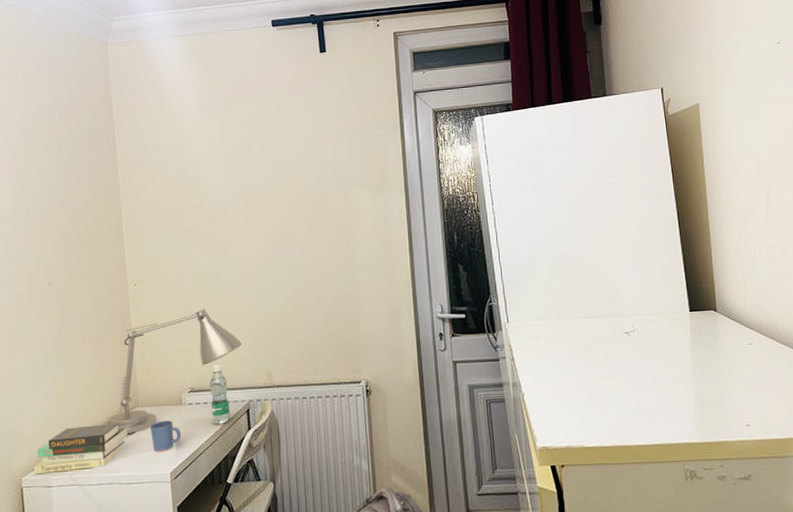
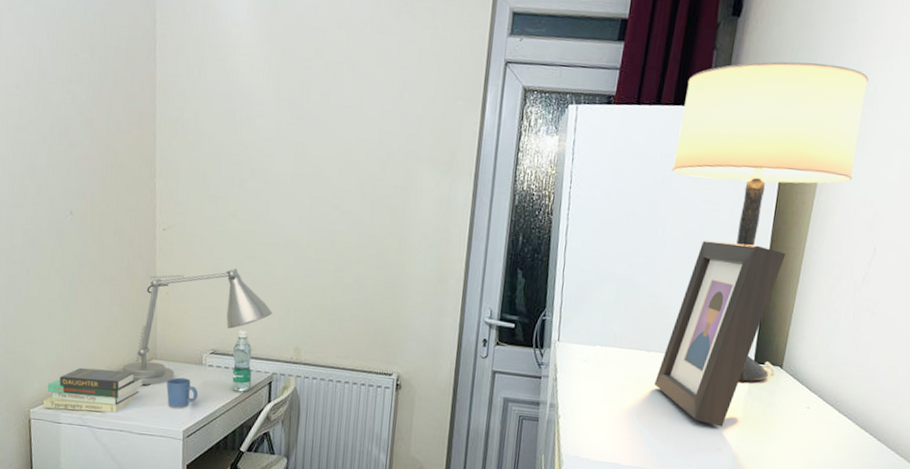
table lamp: none [571,48,731,329] -> present [671,61,869,381]
picture frame: none [603,206,692,377] -> present [654,240,786,427]

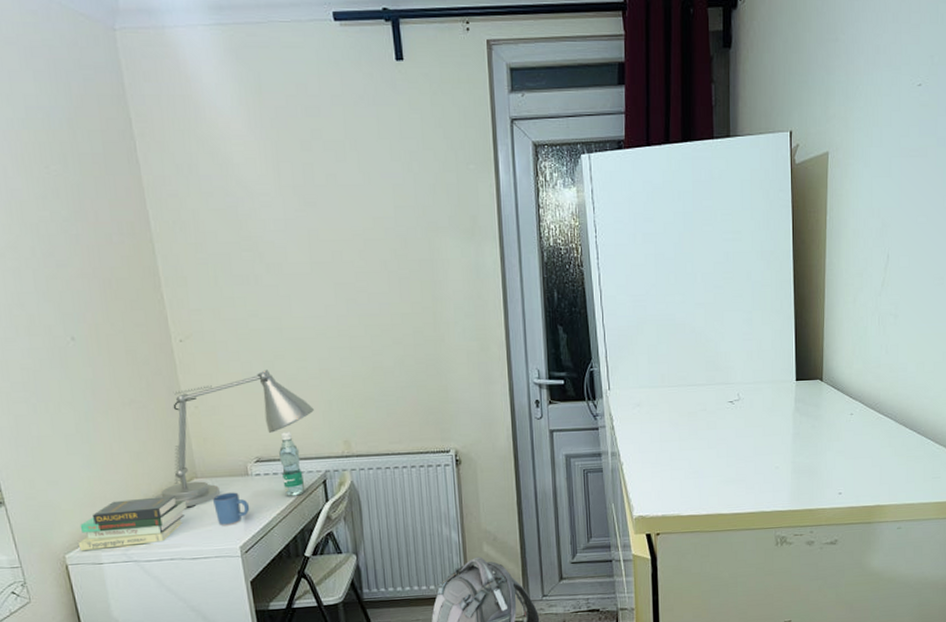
picture frame: present [654,240,786,427] -> none [707,267,809,447]
table lamp: present [671,61,869,381] -> none [690,84,858,398]

